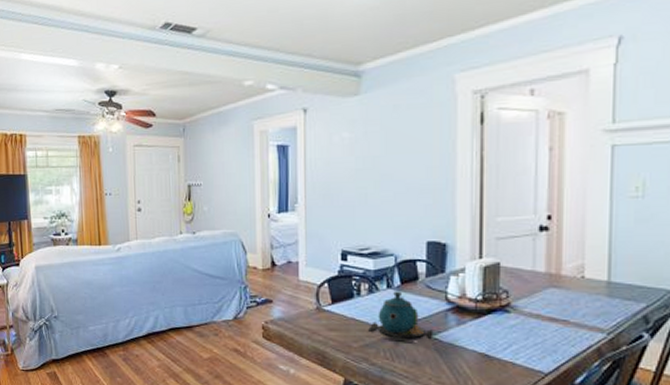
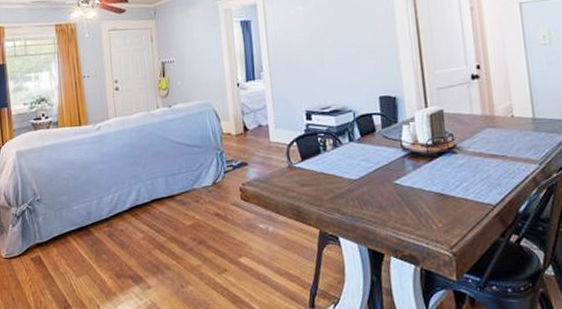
teapot: present [368,291,434,342] -> none [336,143,394,189]

